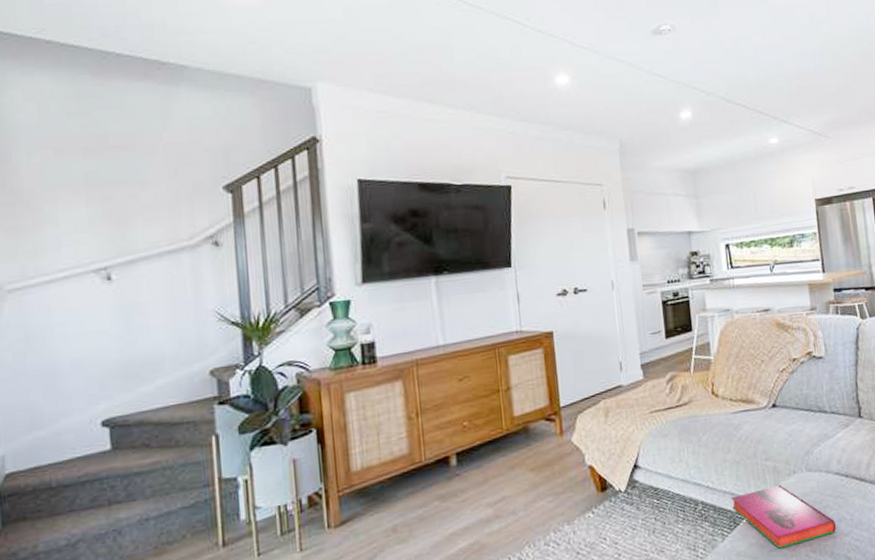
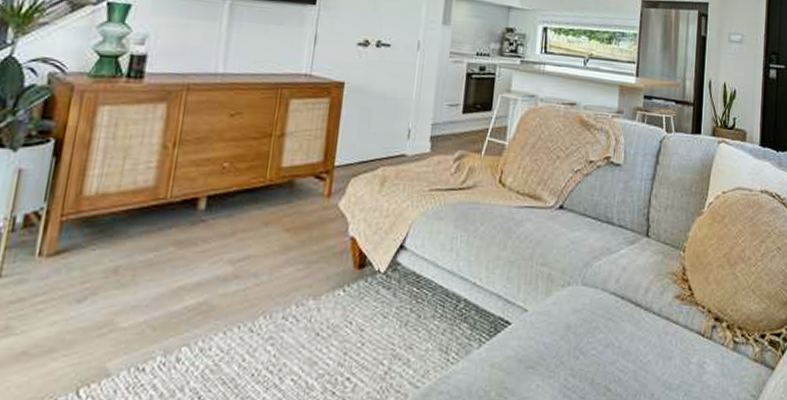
hardback book: present [731,484,837,549] -> none [496,295,603,367]

